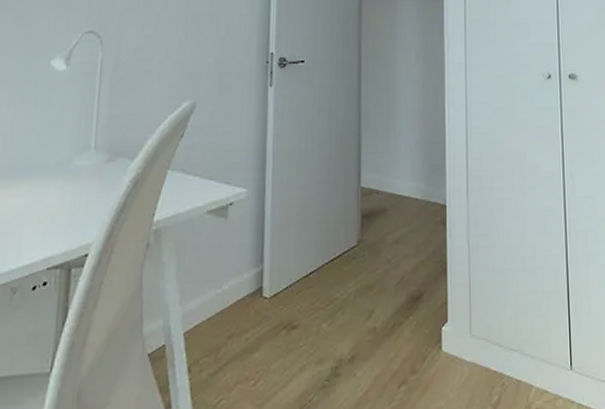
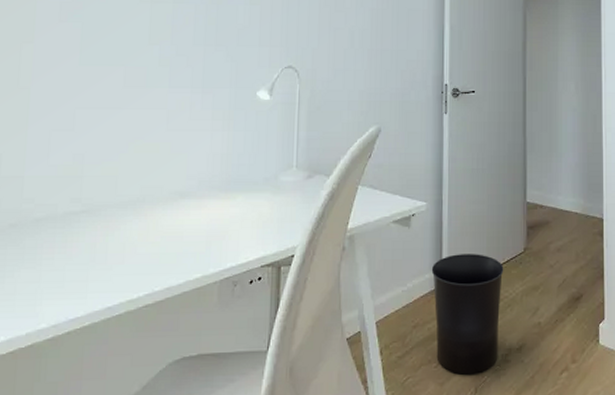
waste bin: none [251,248,335,394] -> present [431,254,504,375]

